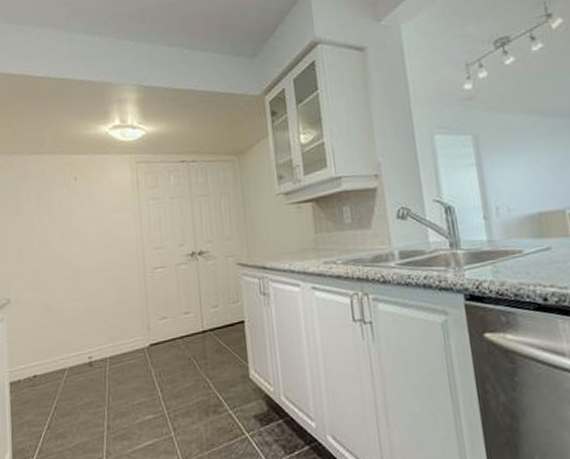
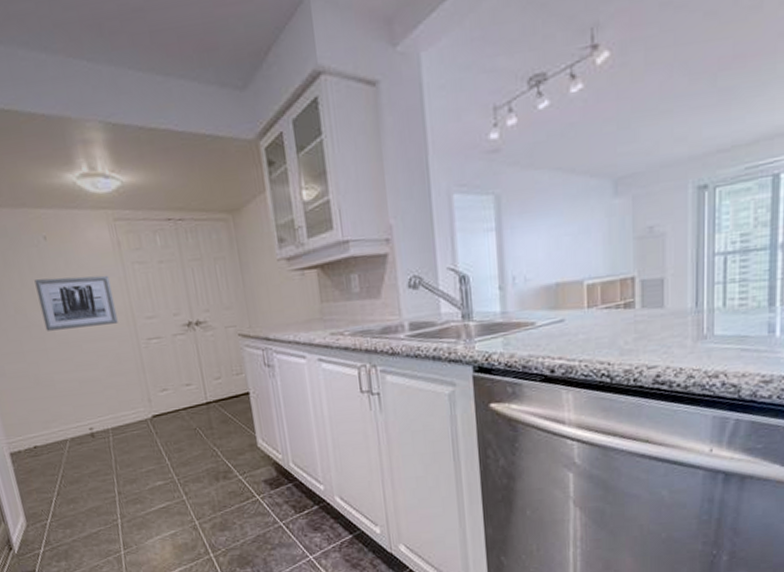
wall art: none [61,210,128,261] -> present [34,275,118,331]

